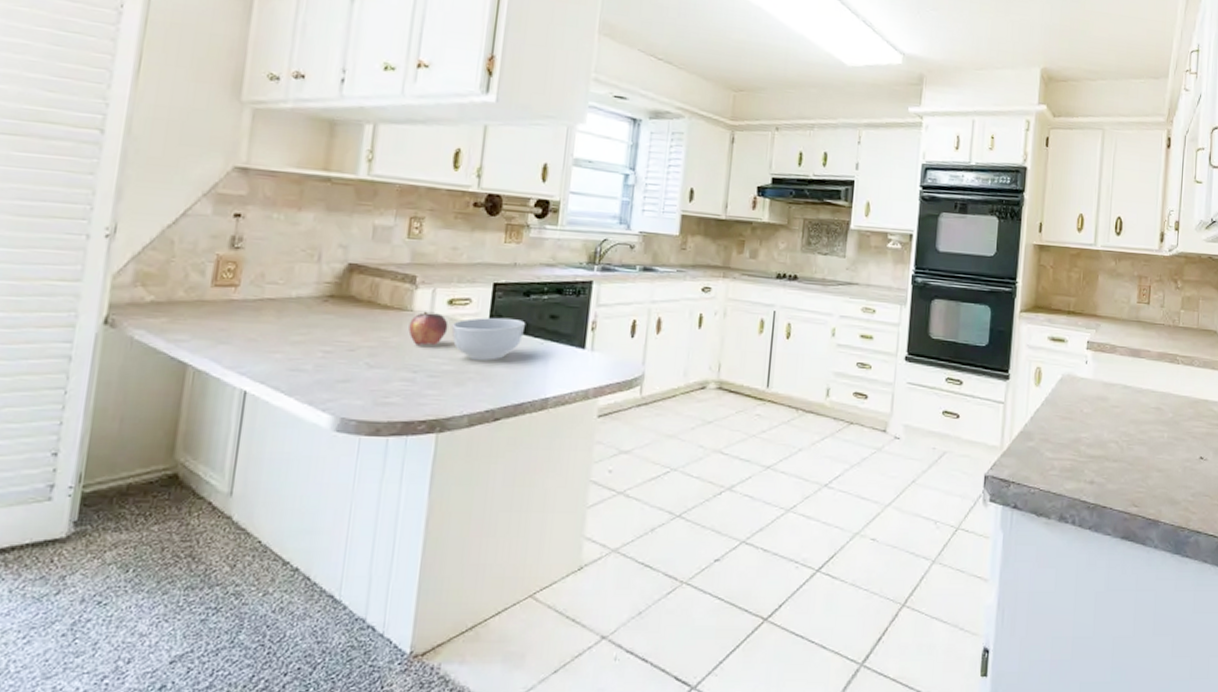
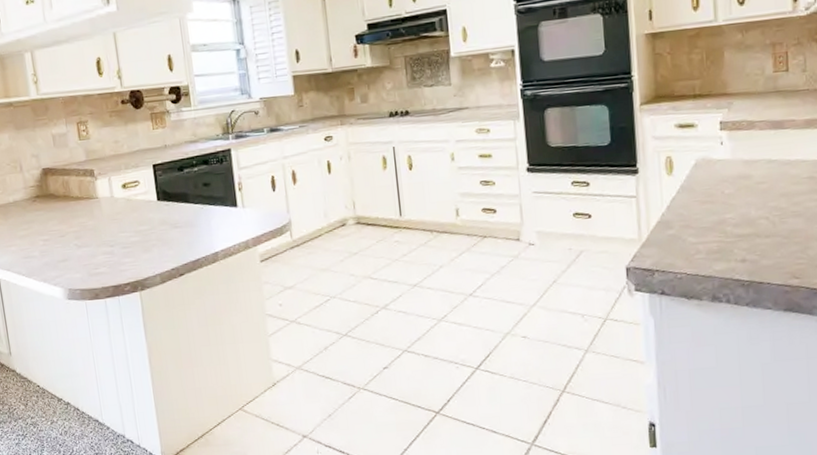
fruit: present [408,311,448,346] -> none [98,196,128,225]
bowl: present [451,317,526,361] -> none [129,191,186,230]

